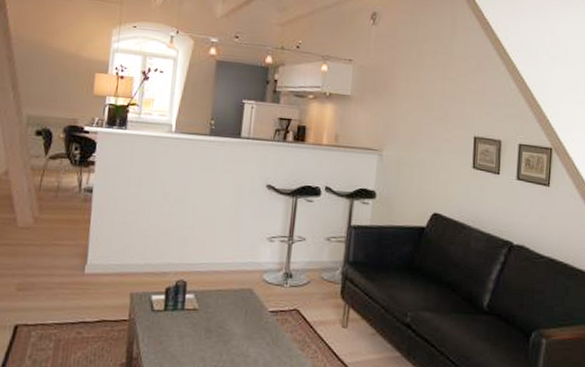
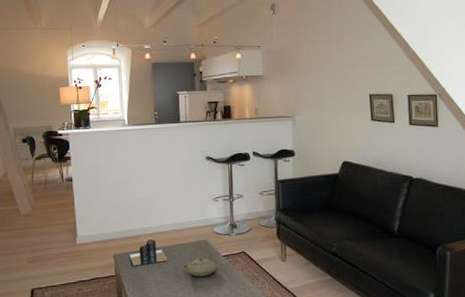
teapot: none [218,298,260,335] -> present [183,248,217,277]

